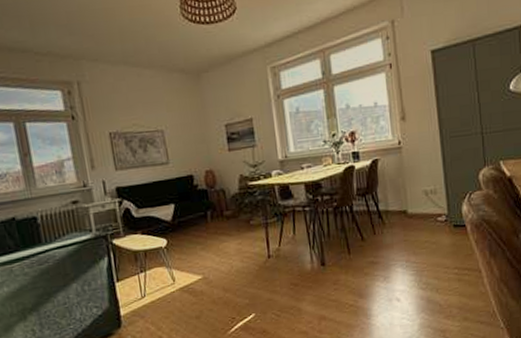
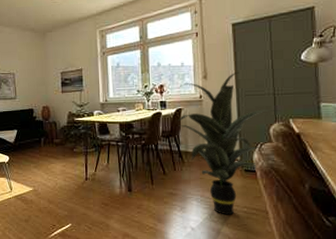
indoor plant: none [374,110,491,280] -> present [178,72,281,215]

